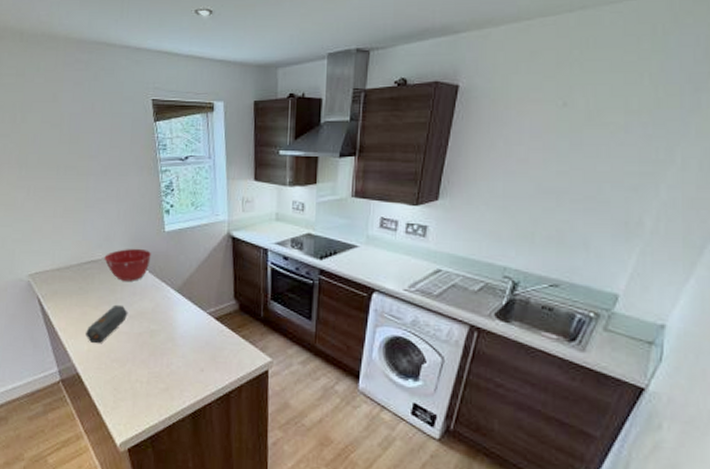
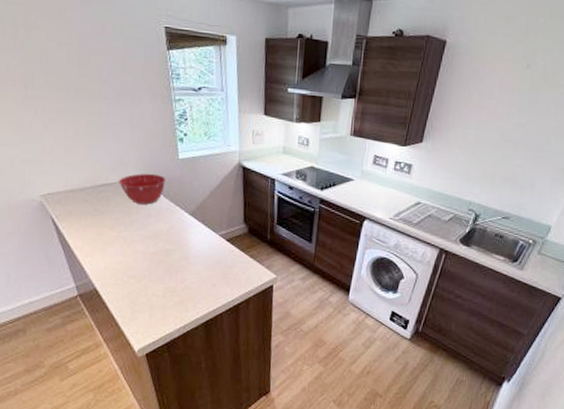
speaker: present [85,304,128,344] -> none [102,225,144,262]

